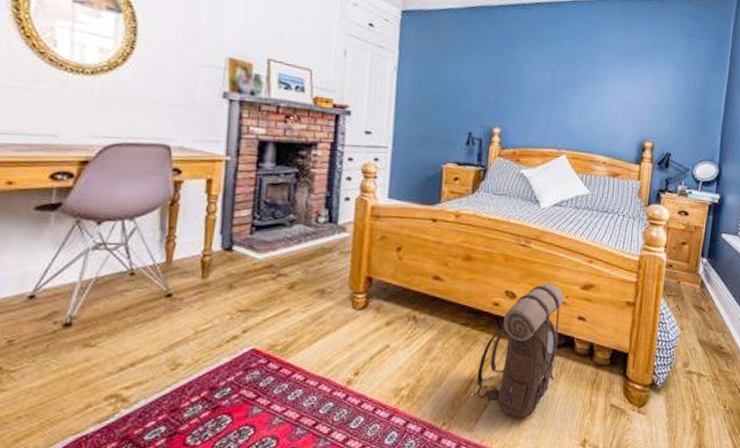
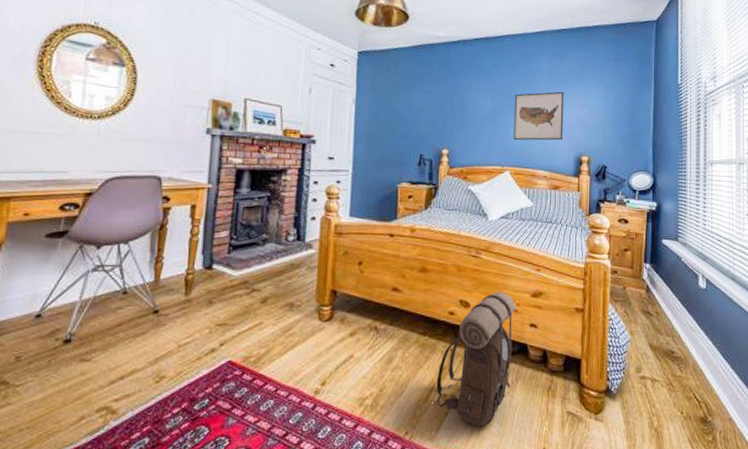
wall art: none [572,68,632,124] -> present [513,91,564,141]

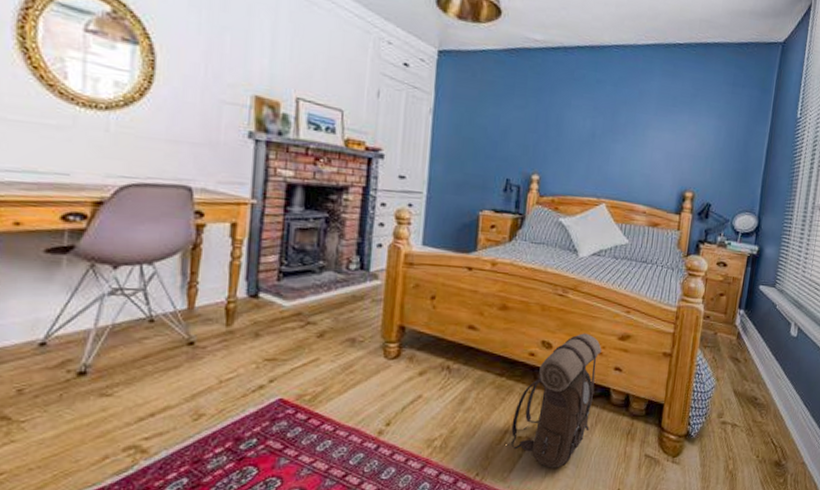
wall art: present [513,91,564,141] -> none [613,116,674,173]

